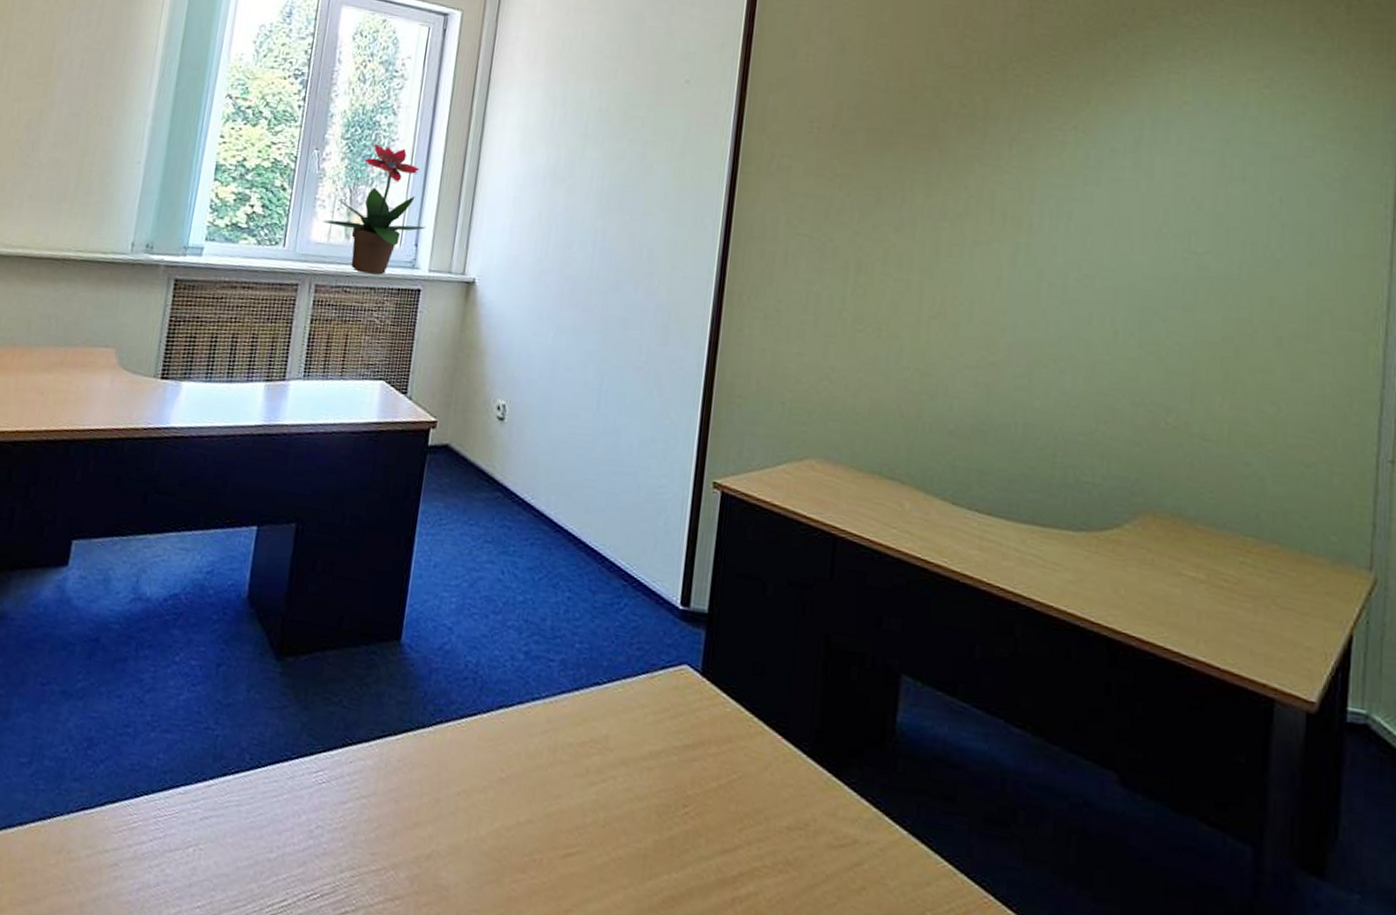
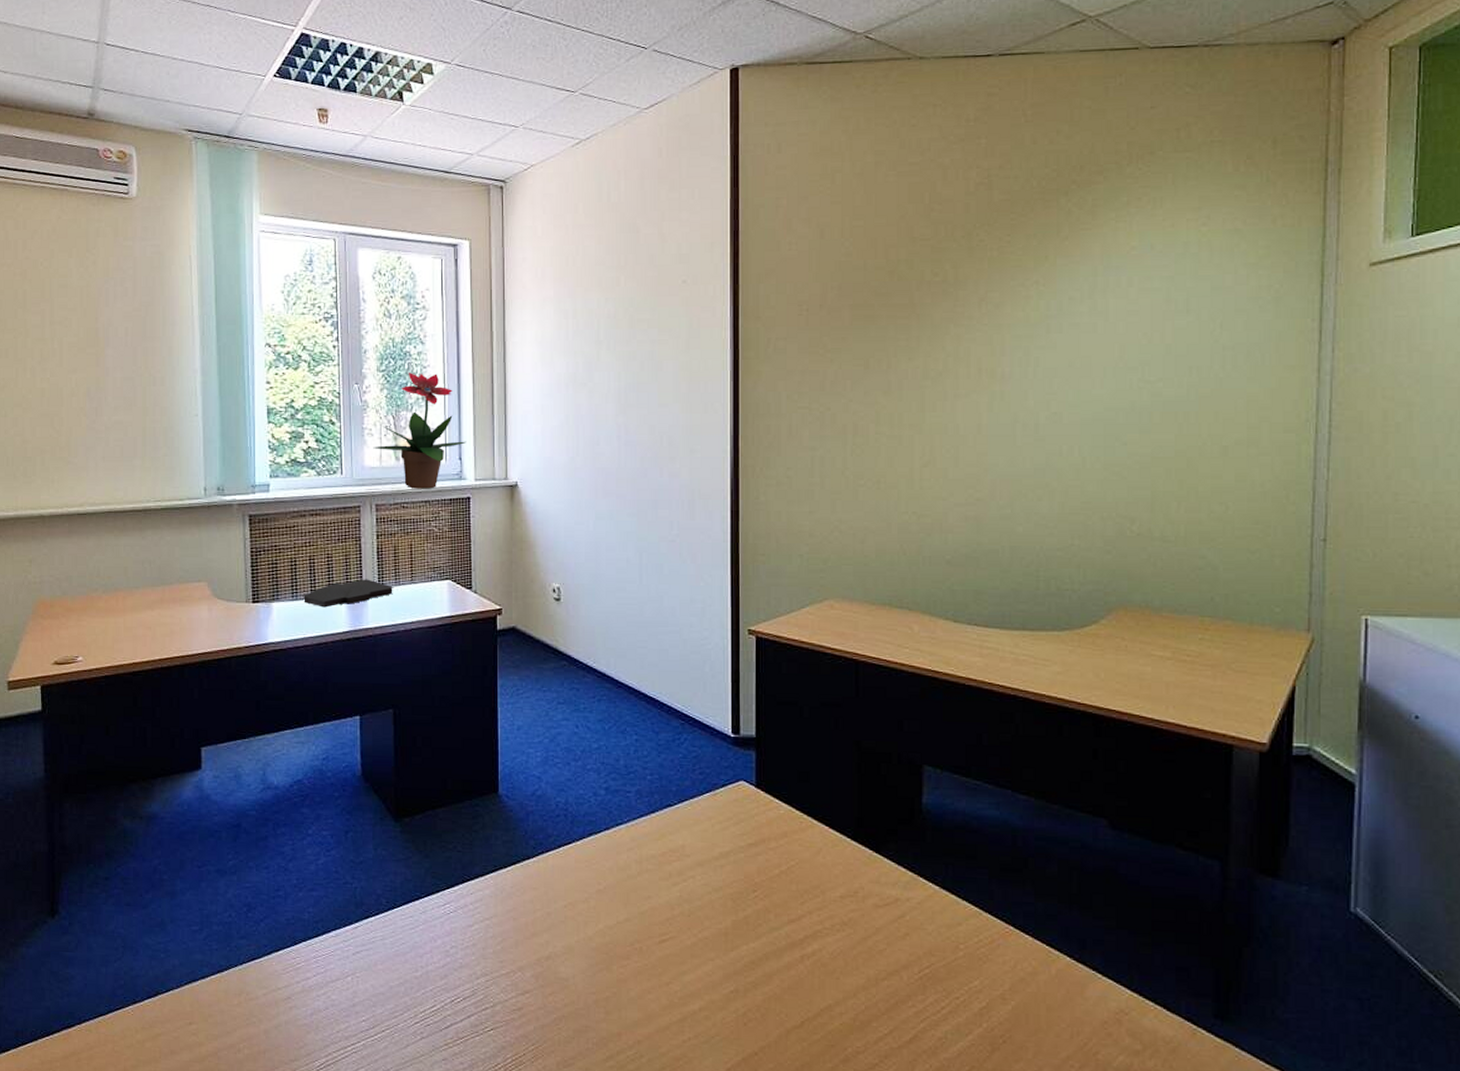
papers: none [217,367,321,395] -> present [302,579,394,608]

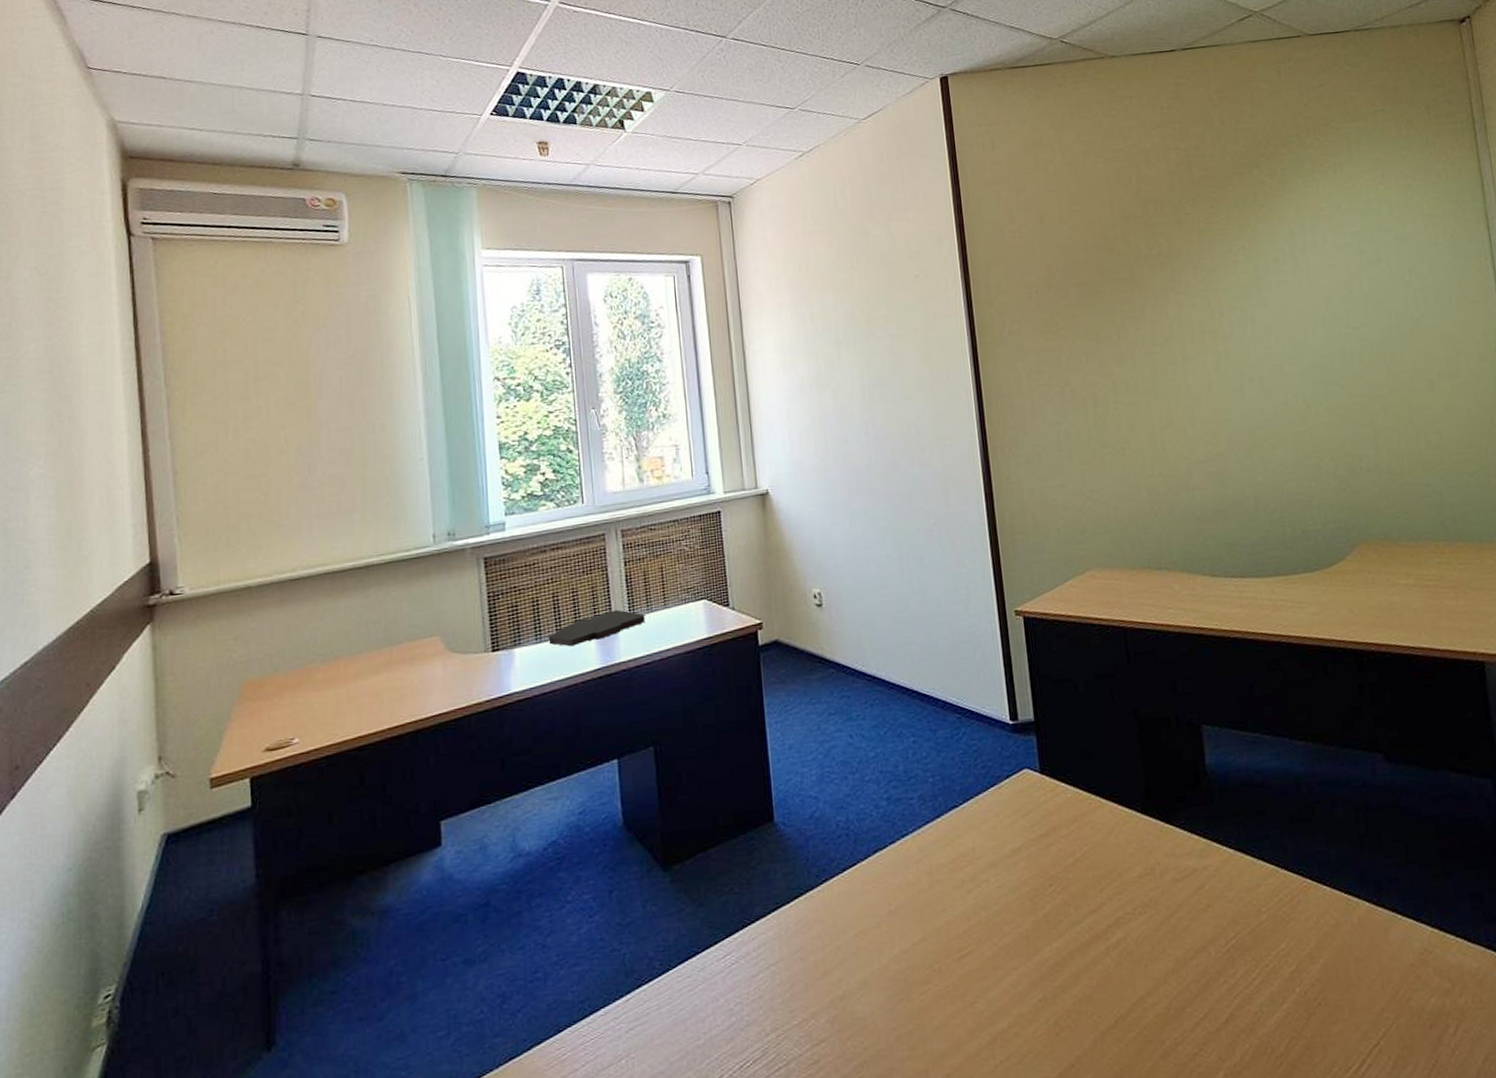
potted flower: present [373,372,467,489] -> none [615,390,713,509]

